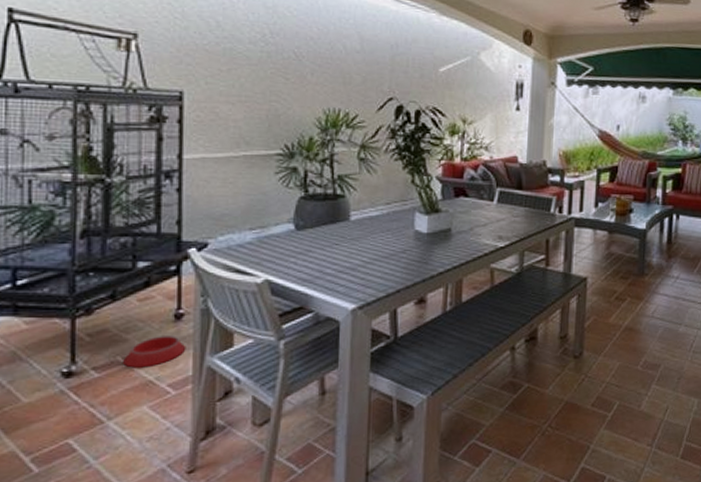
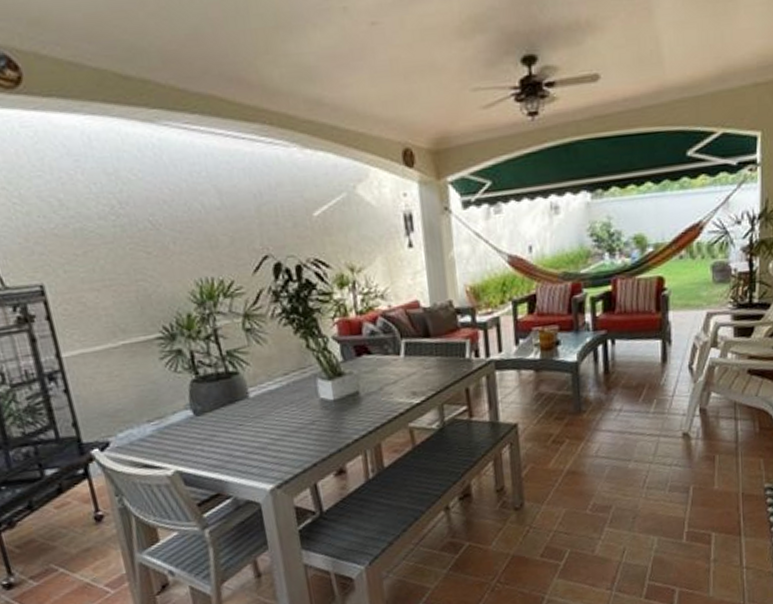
pet bowl: present [123,336,186,368] -> none [56,537,114,573]

